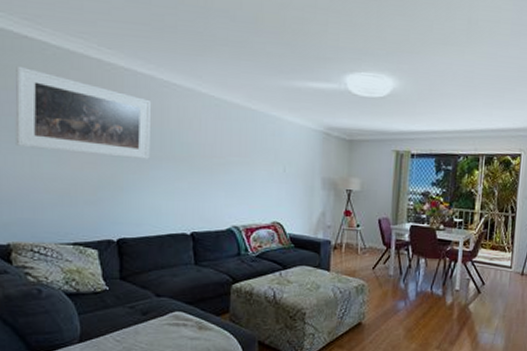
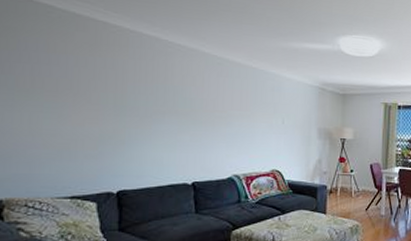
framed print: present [15,65,152,159] -> none [14,27,156,114]

